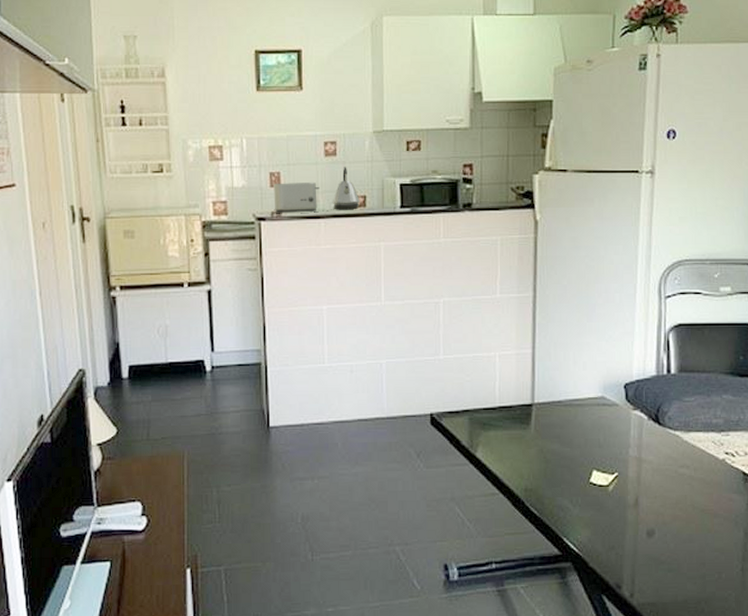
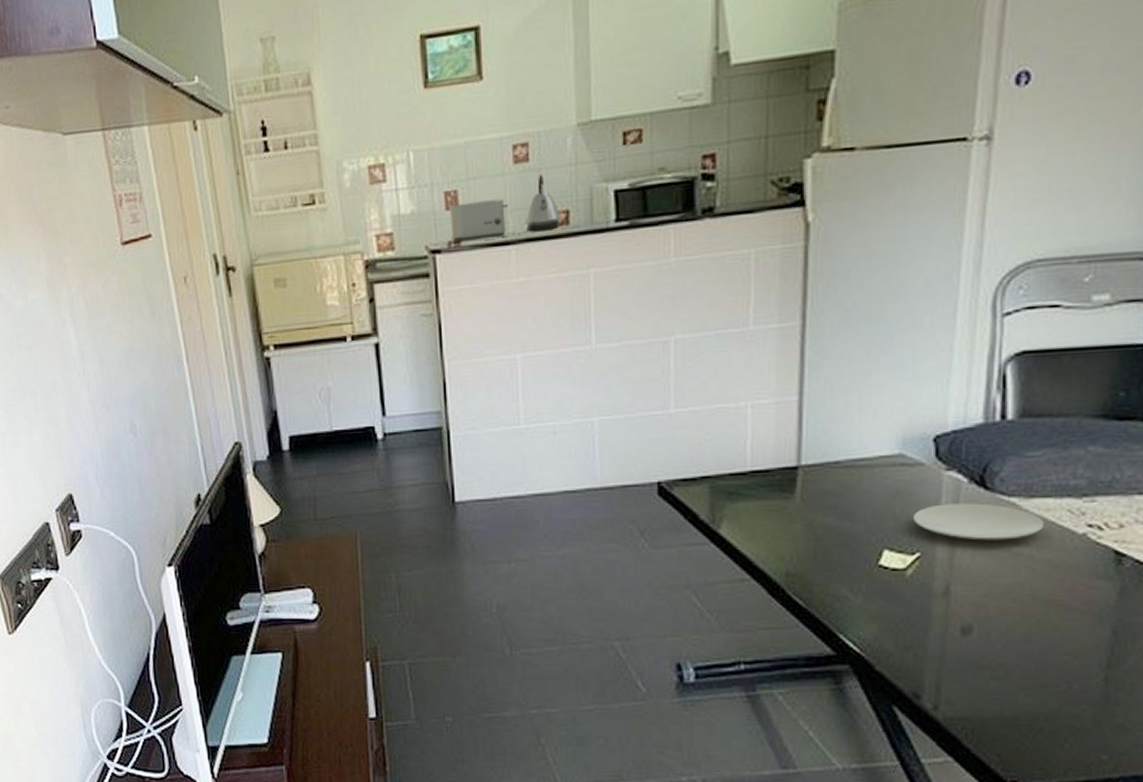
plate: none [612,435,698,464] -> present [912,503,1045,541]

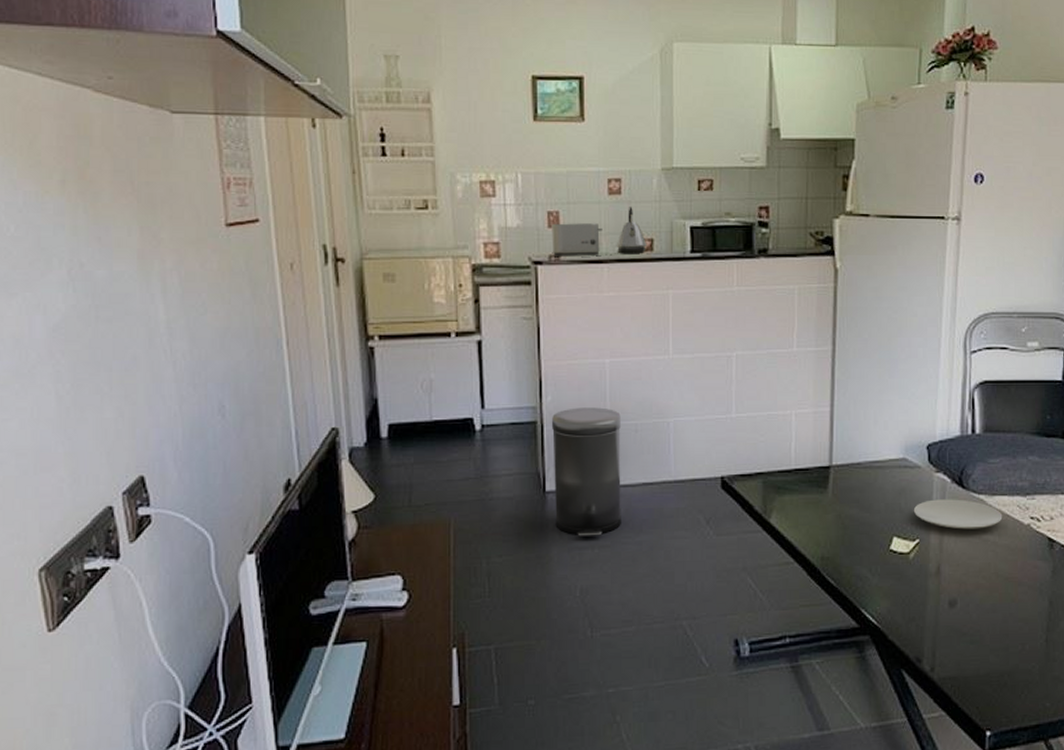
pedal bin: none [459,409,540,550] -> present [552,407,621,536]

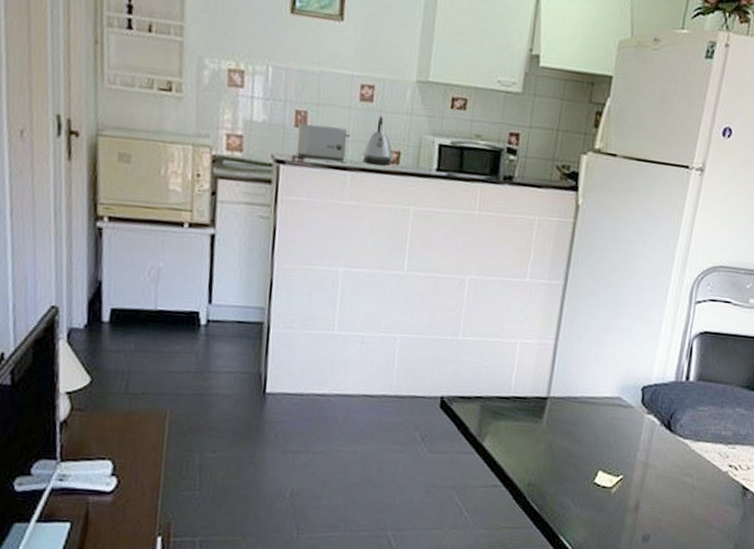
pedal bin: present [552,407,621,536] -> none [272,313,349,442]
plate: present [913,499,1003,530] -> none [621,439,704,472]

